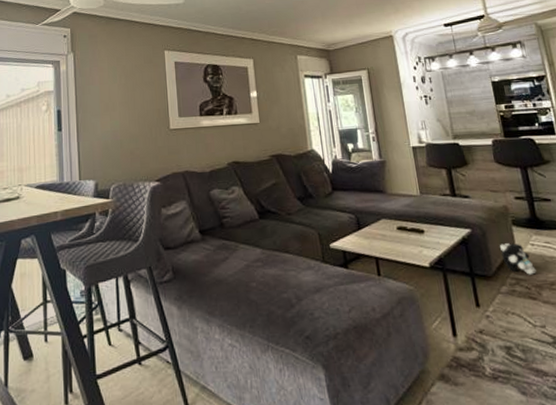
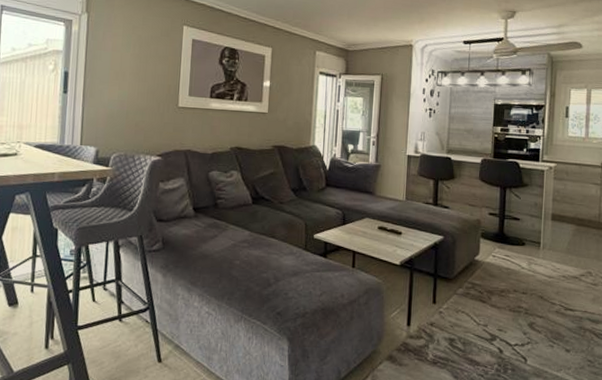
plush toy: present [500,243,536,275] -> none [465,252,492,282]

